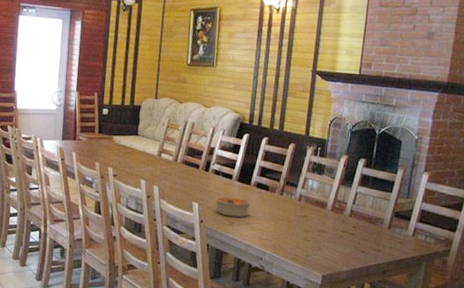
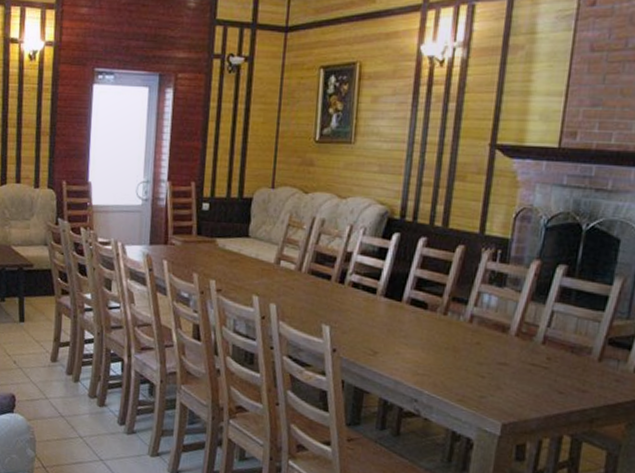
bowl: present [215,196,251,218] -> none [353,317,402,345]

